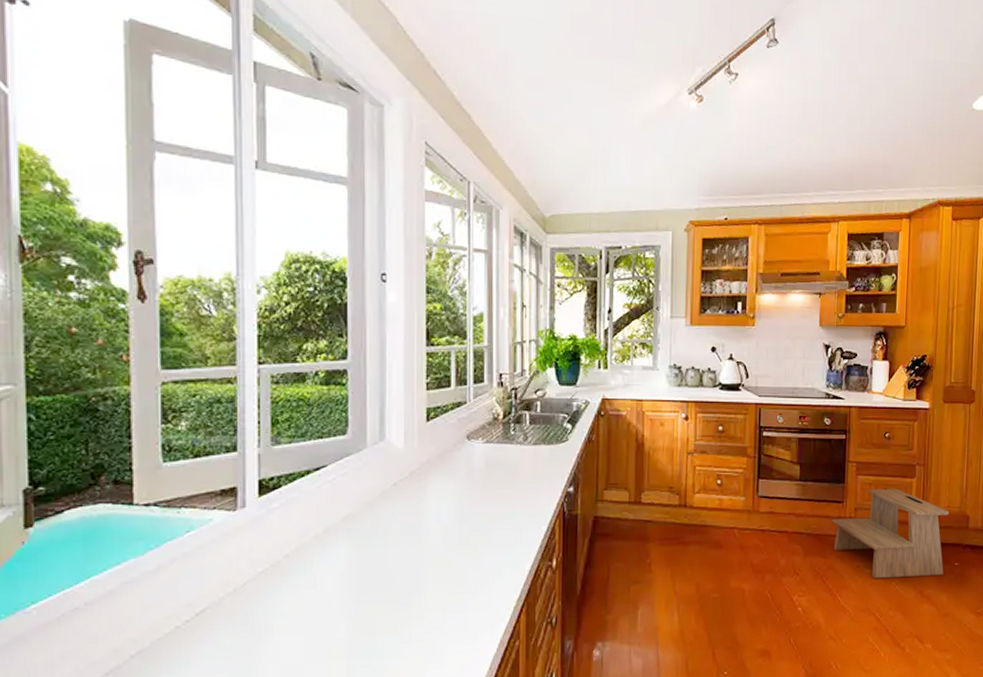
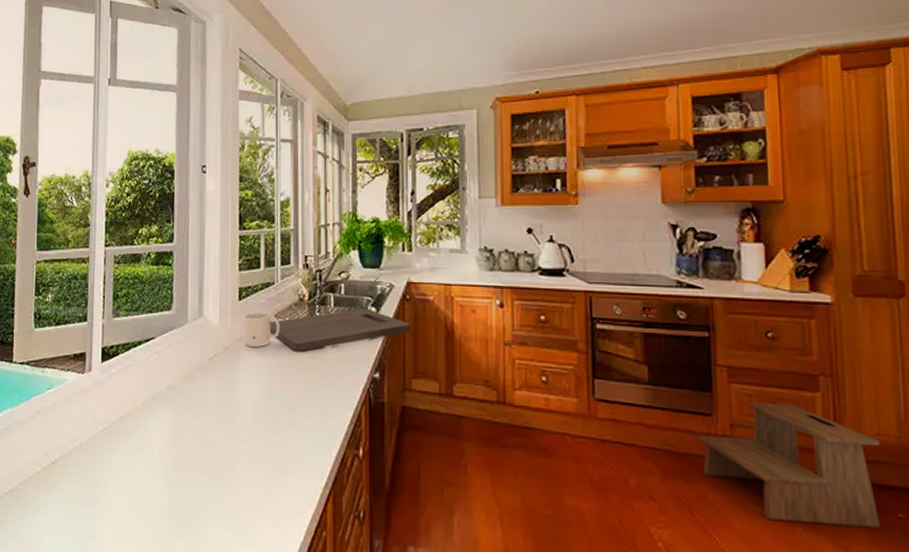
mug: none [430,433,472,470] -> present [242,312,280,348]
cutting board: none [462,425,603,471] -> present [270,308,410,352]

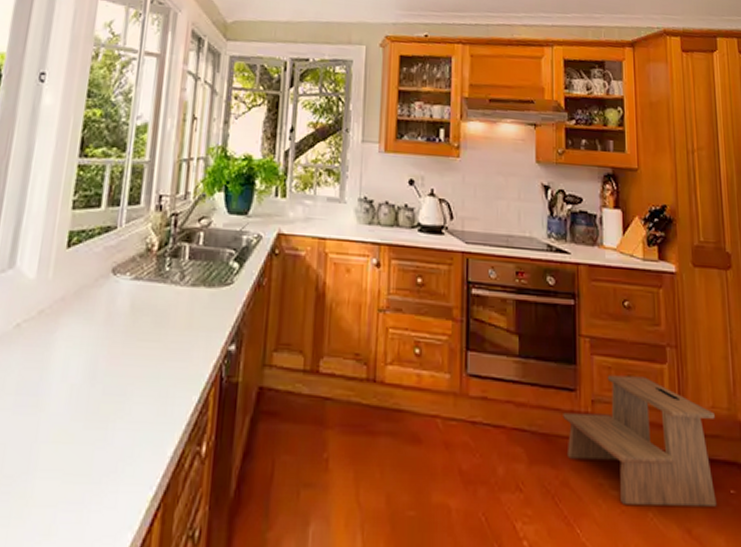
mug: present [242,312,280,348] -> none [67,263,118,311]
cutting board: present [270,308,410,352] -> none [104,263,276,317]

